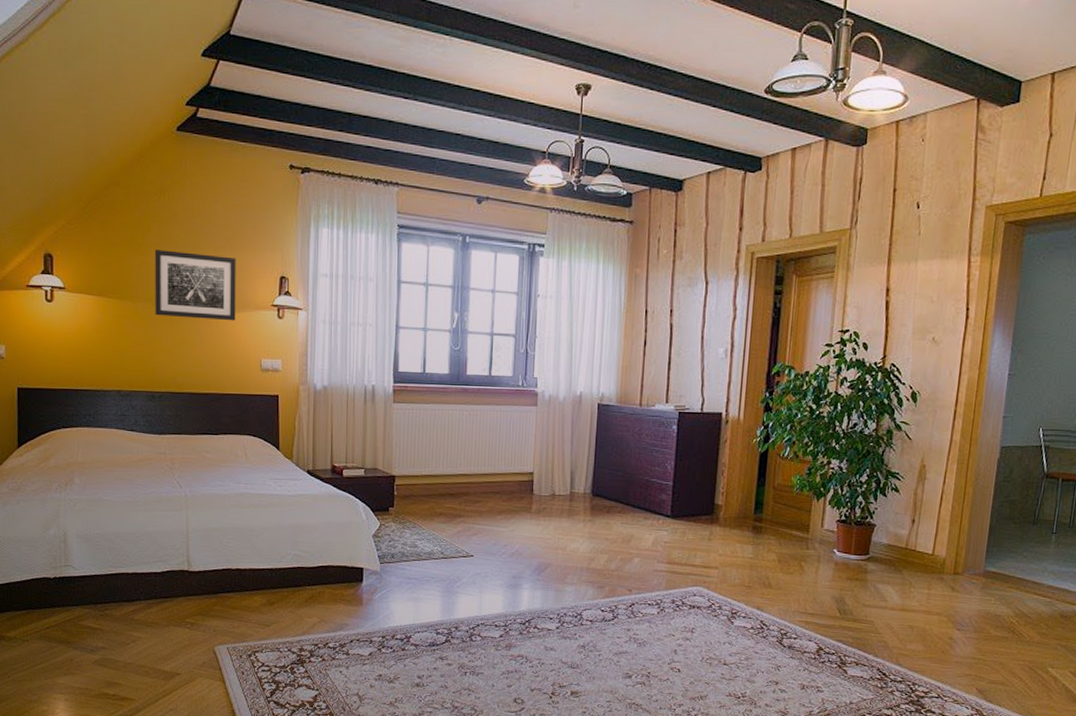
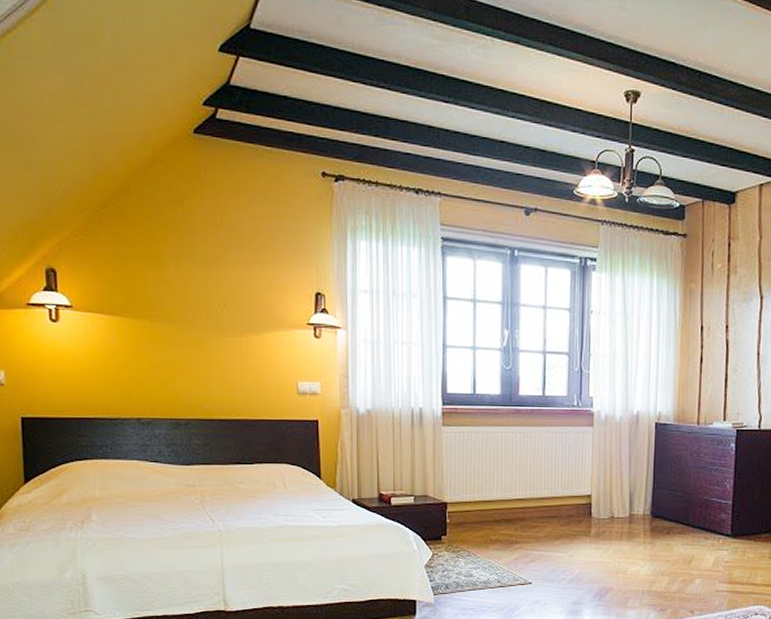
wall art: present [155,250,236,321] -> none [174,264,268,341]

